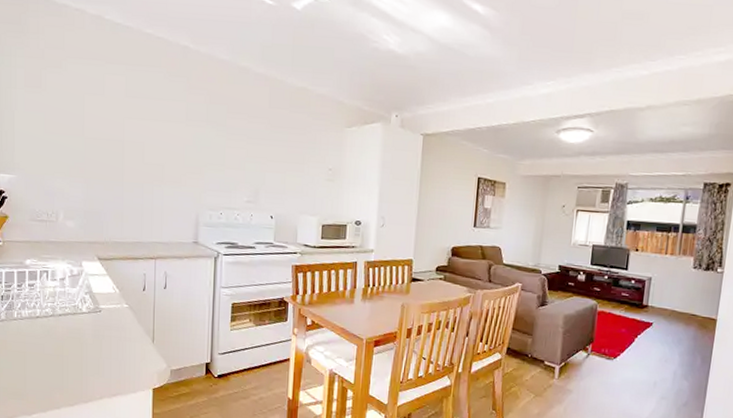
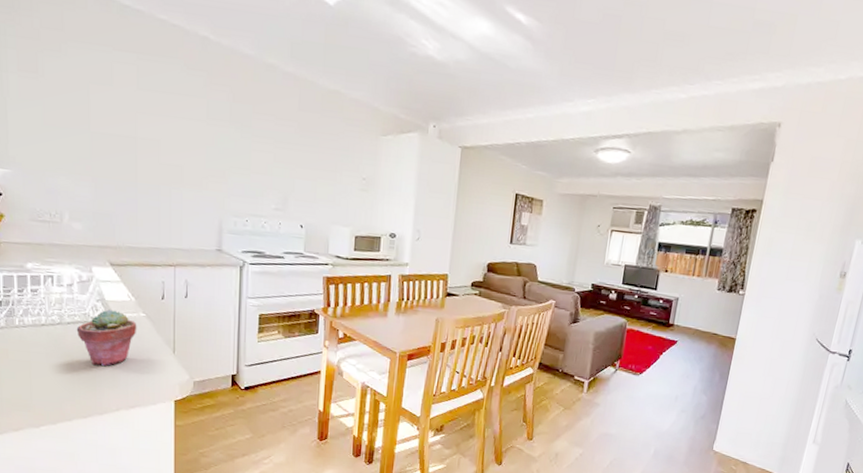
potted succulent: none [66,301,121,355] -> present [76,309,137,366]

